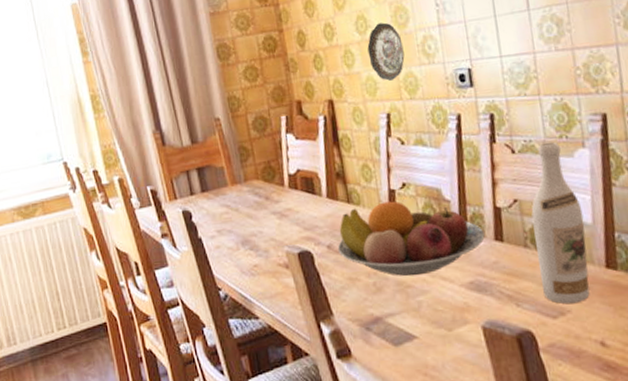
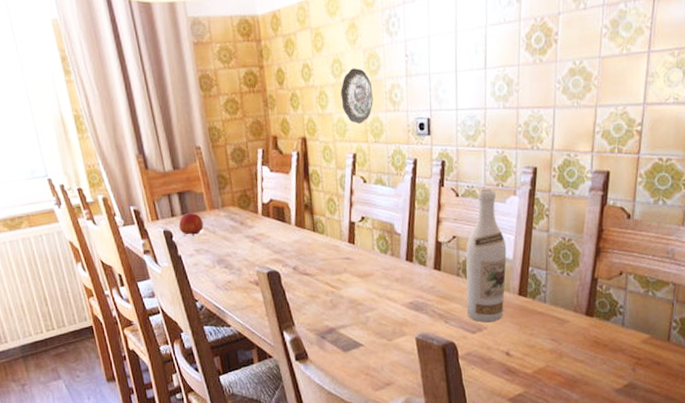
fruit: none [198,189,225,215] -> present [178,212,204,235]
fruit bowl: present [337,201,485,277] -> none [301,232,426,296]

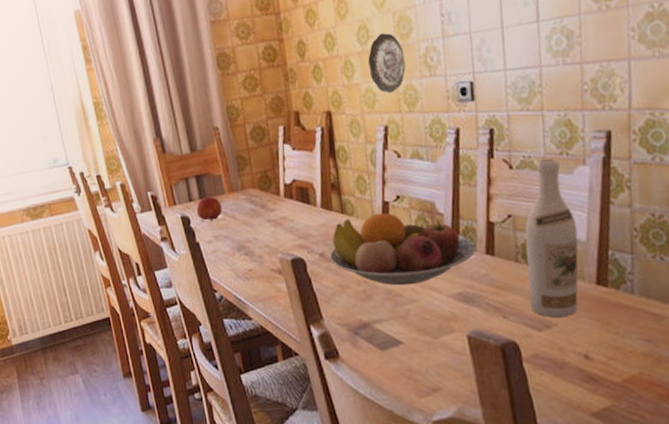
fruit bowl: none [301,232,426,296] -> present [329,213,476,286]

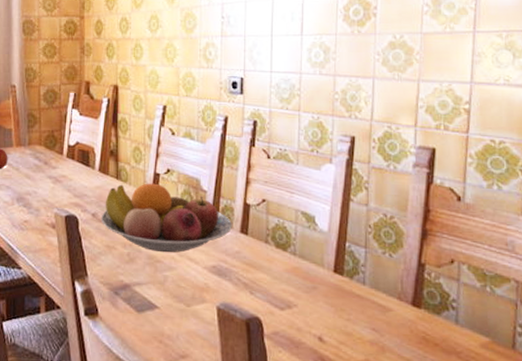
decorative plate: present [368,33,406,93] -> none [155,25,187,77]
wine bottle: present [525,158,578,318] -> none [276,153,321,300]

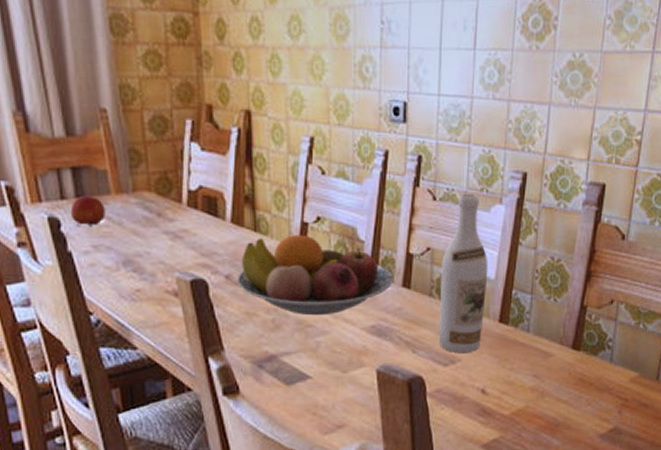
wine bottle: none [276,153,321,300] -> present [440,193,488,354]

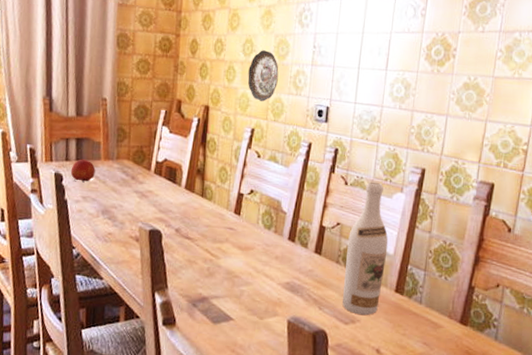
fruit bowl: present [236,234,393,316] -> none [184,202,308,269]
decorative plate: none [298,29,339,100] -> present [248,50,279,102]

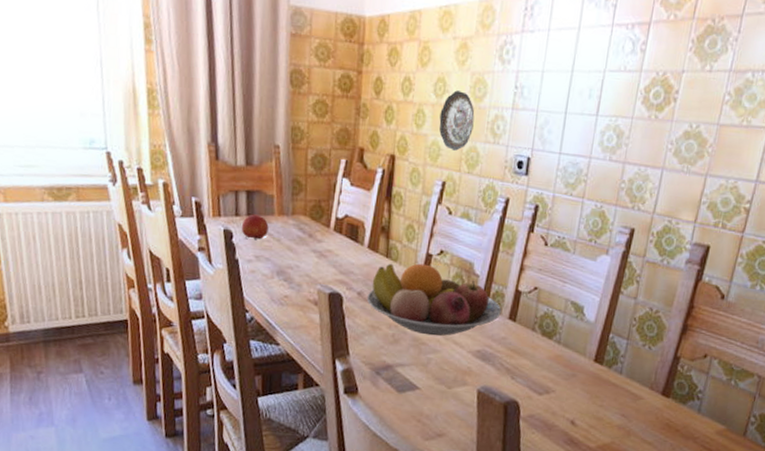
fruit bowl: none [184,202,308,269] -> present [366,263,501,336]
wine bottle: present [342,181,388,316] -> none [537,242,590,386]

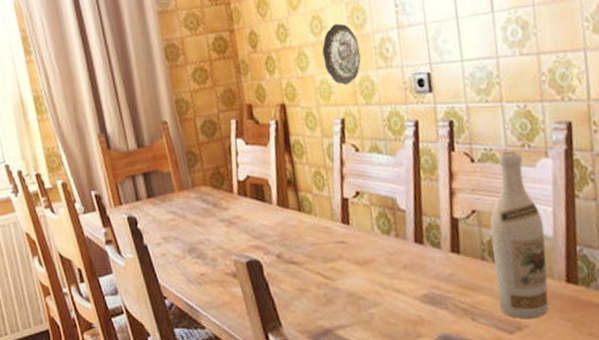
fruit: present [241,214,269,240] -> none [144,195,172,222]
fruit bowl: present [366,263,501,336] -> none [287,210,441,288]
wine bottle: none [537,242,590,386] -> present [489,150,549,319]

